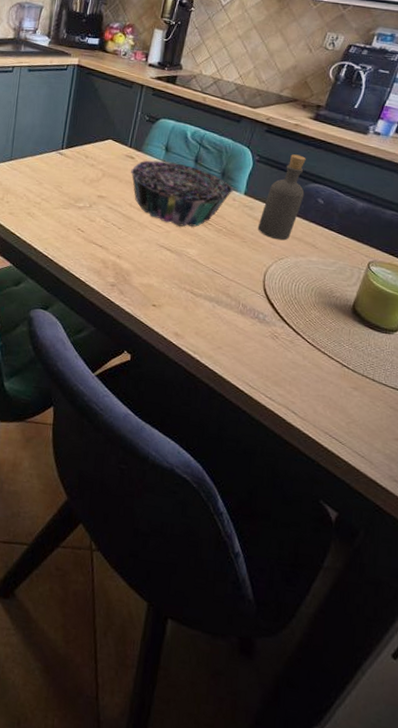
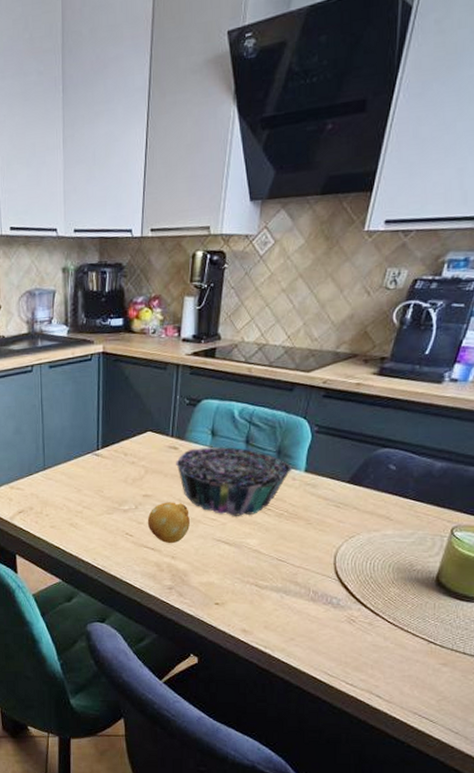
fruit: none [98,205,138,244] -> present [147,502,190,544]
bottle: present [257,154,306,241] -> none [323,418,373,517]

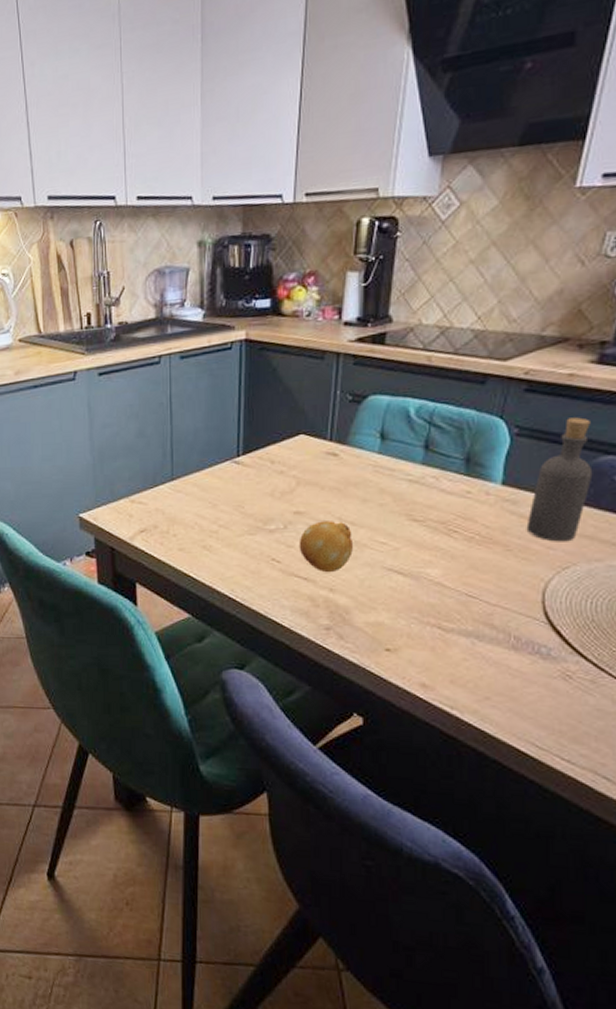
decorative bowl: present [176,447,293,516] -> none [335,453,486,540]
bottle: none [323,418,373,517] -> present [526,417,593,542]

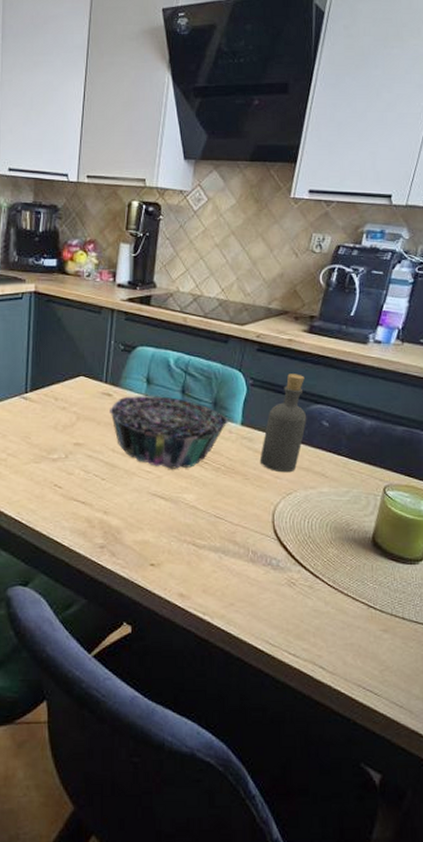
fruit: present [299,521,353,573] -> none [78,452,123,498]
decorative bowl: none [335,453,486,540] -> present [110,396,229,469]

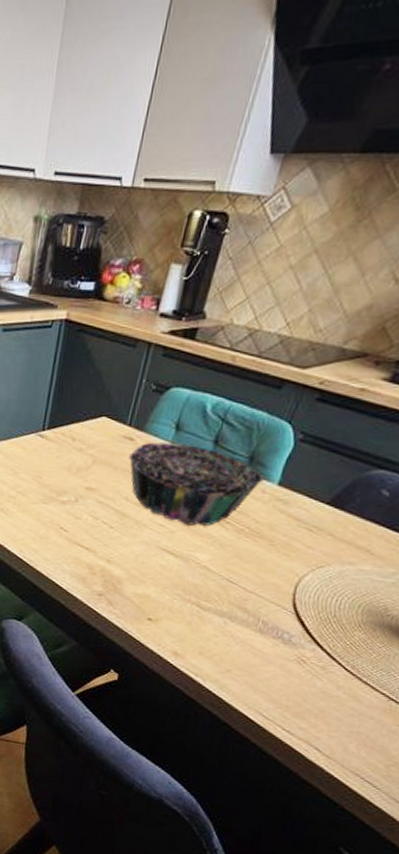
bottle: present [259,374,307,473] -> none [292,430,371,544]

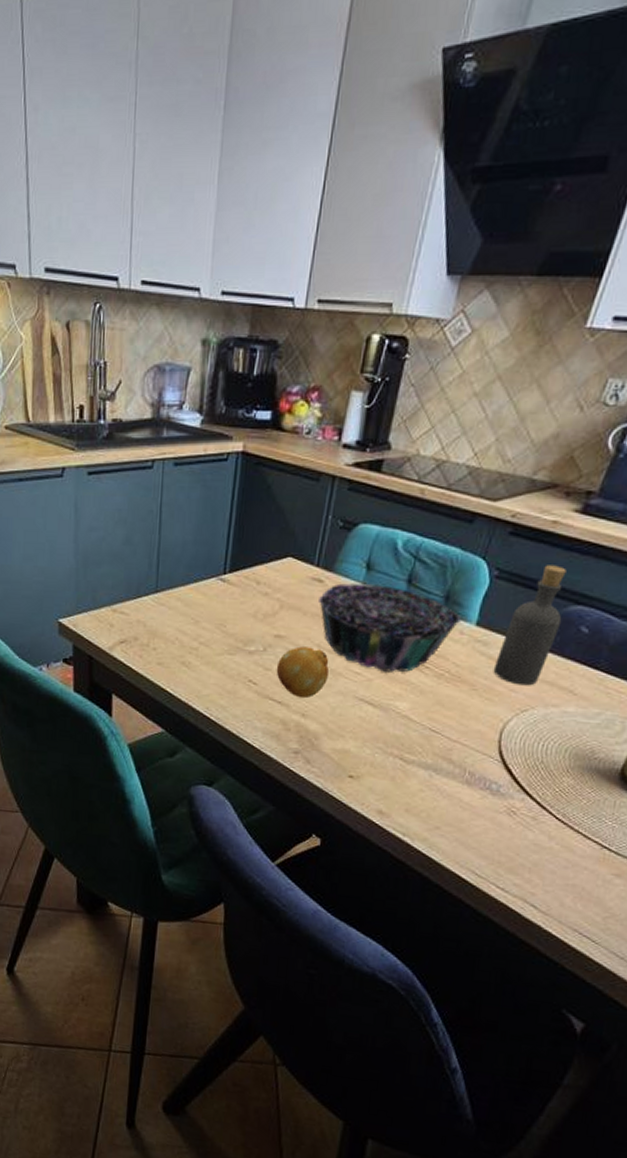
fruit: none [85,498,135,546] -> present [276,646,329,699]
bottle: none [292,430,371,544] -> present [493,565,567,686]

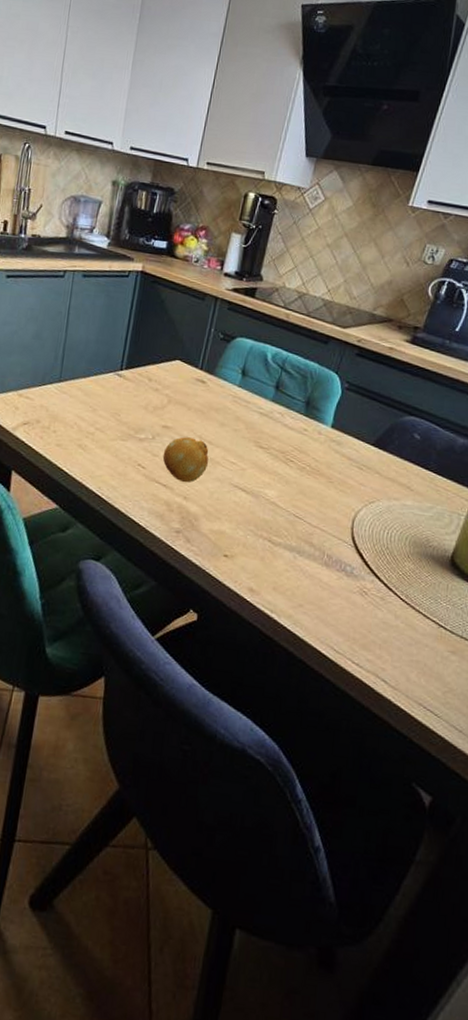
decorative bowl: present [319,583,462,672] -> none [201,385,320,464]
bottle: present [493,565,567,686] -> none [345,382,401,481]

